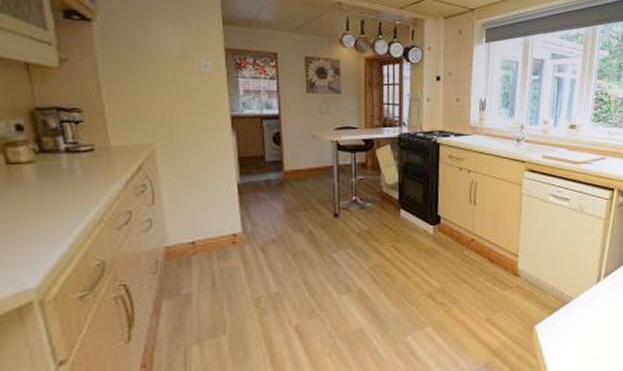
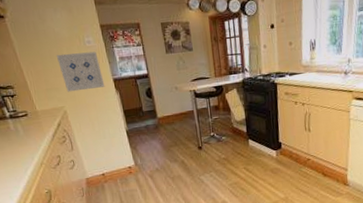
wall art: none [155,76,218,126] -> present [56,51,105,92]

